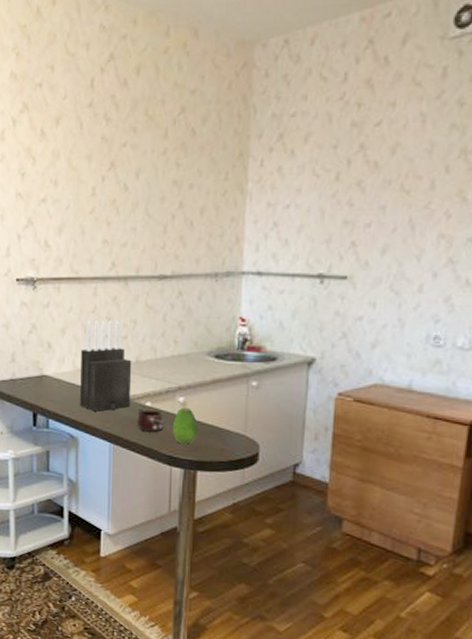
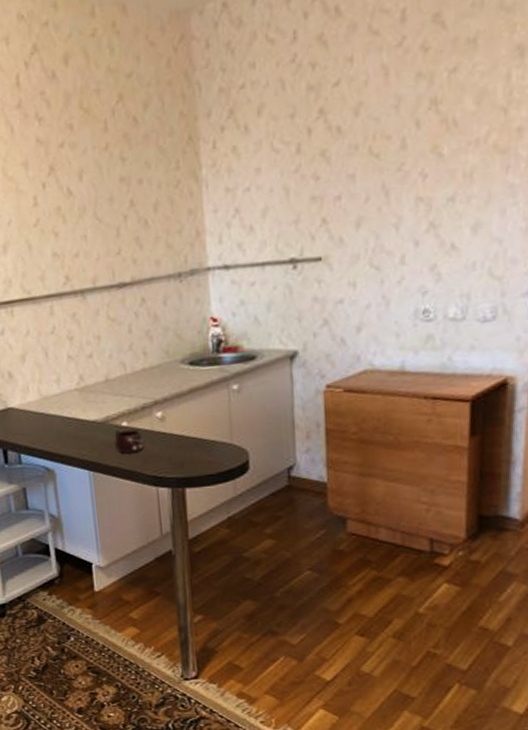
knife block: present [80,320,132,412] -> none [44,337,105,440]
fruit: present [172,407,198,444] -> none [152,422,181,462]

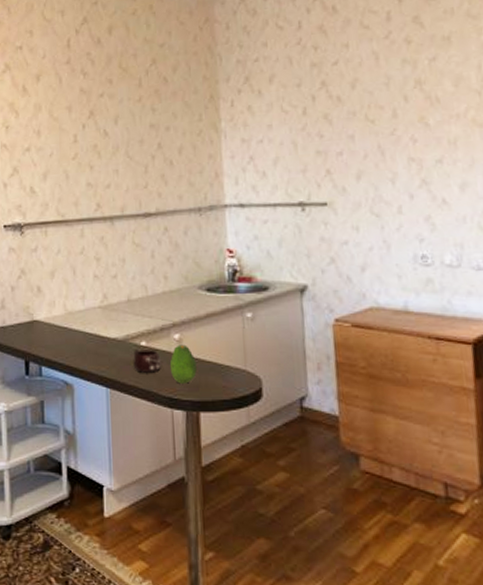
fruit: none [152,422,181,462] -> present [169,344,197,384]

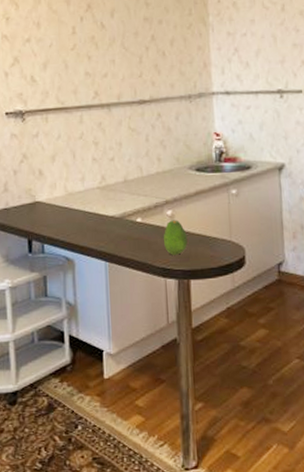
mug: present [133,349,161,373] -> none [129,225,155,247]

